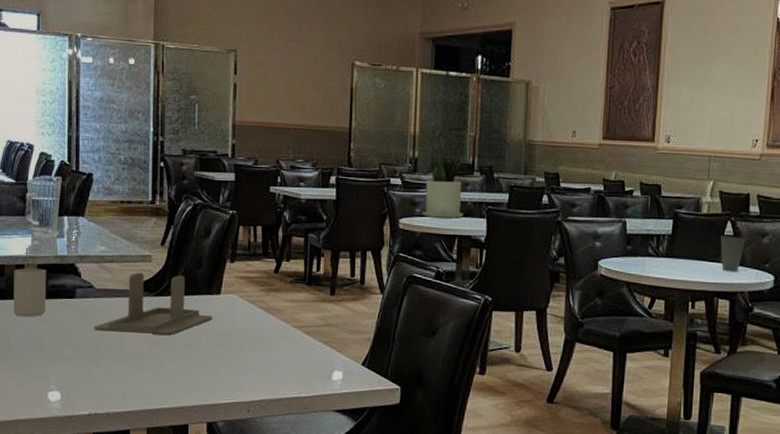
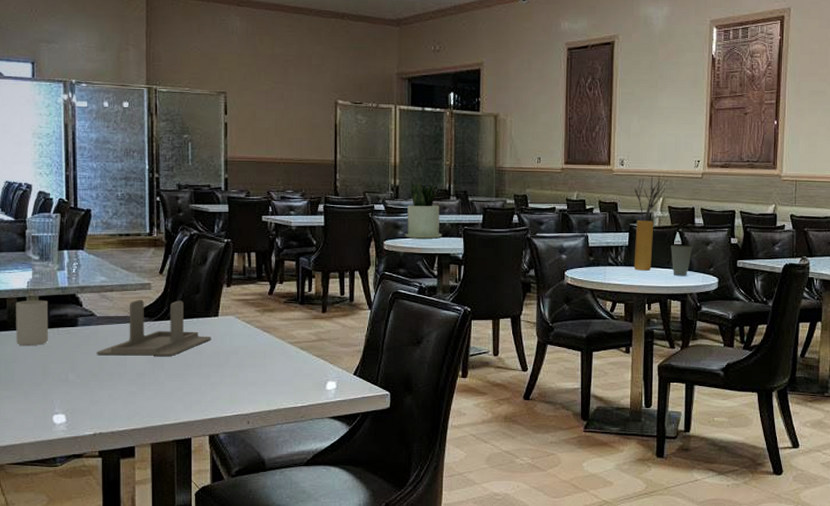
vase: none [677,156,719,264] -> present [634,176,667,271]

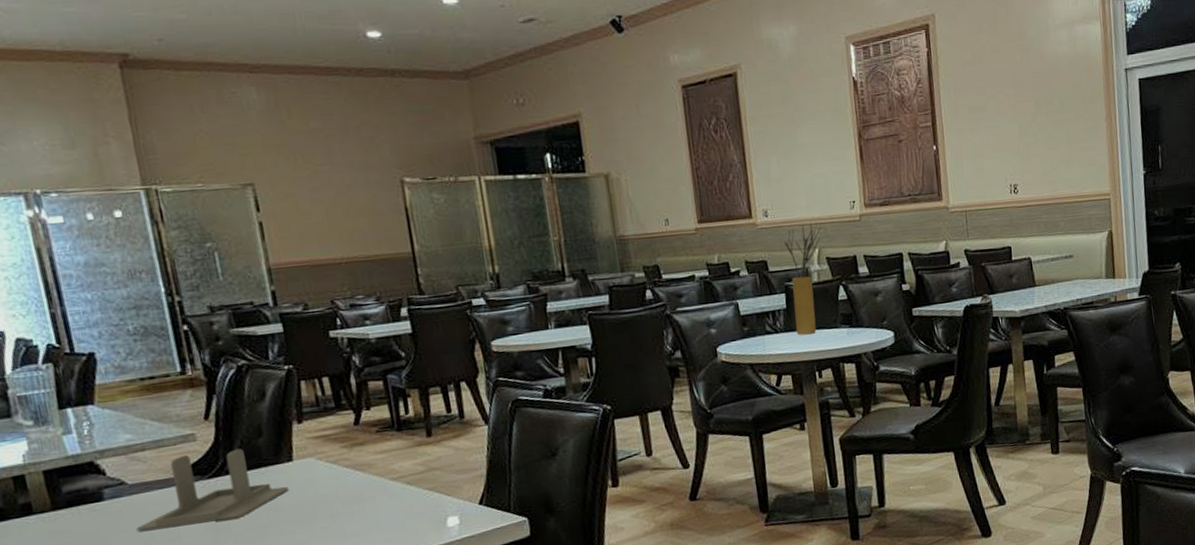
cup: present [16,300,48,346] -> none [11,474,67,536]
planter: present [404,181,443,239] -> none [512,262,563,335]
cup: present [671,245,693,276] -> none [835,299,861,336]

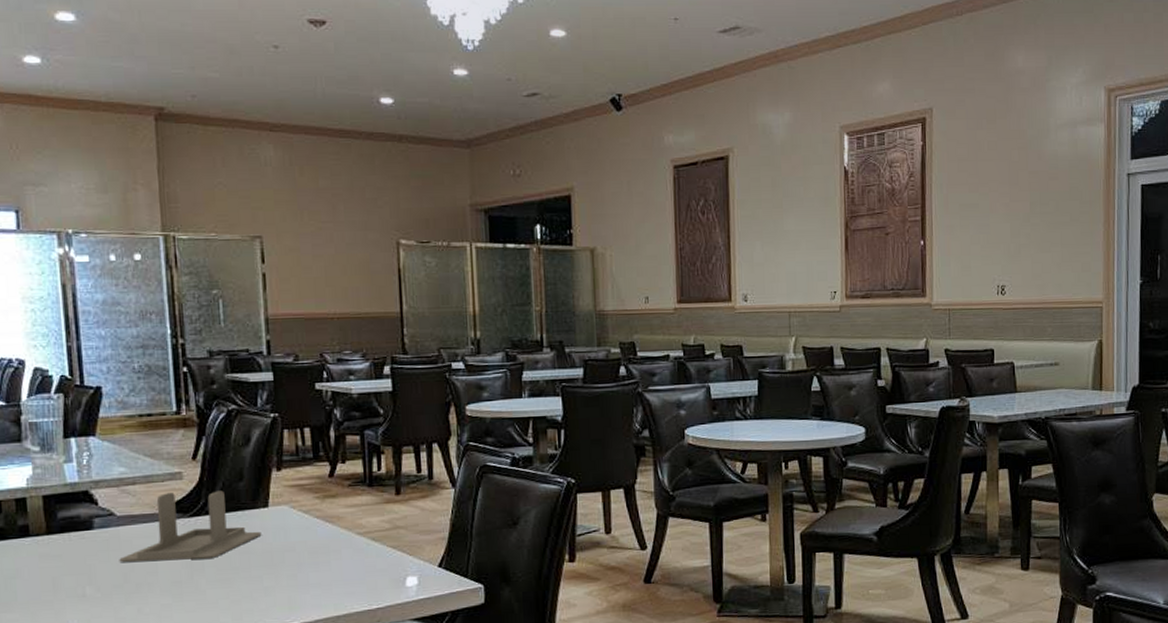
vase: present [784,225,821,336] -> none [762,312,799,424]

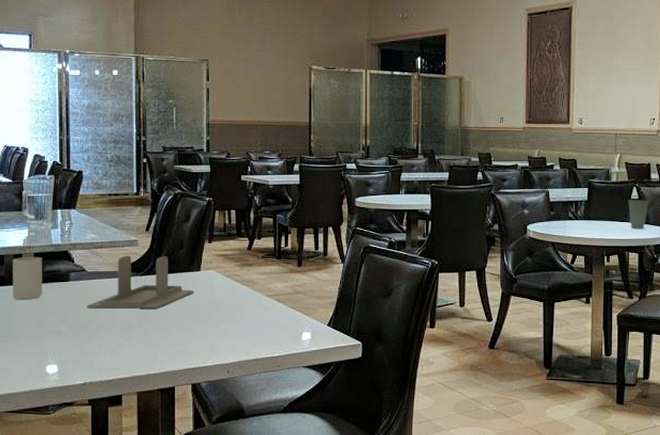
cup: none [13,499,57,558] -> present [13,256,42,300]
cup: none [808,391,834,428] -> present [628,200,649,229]

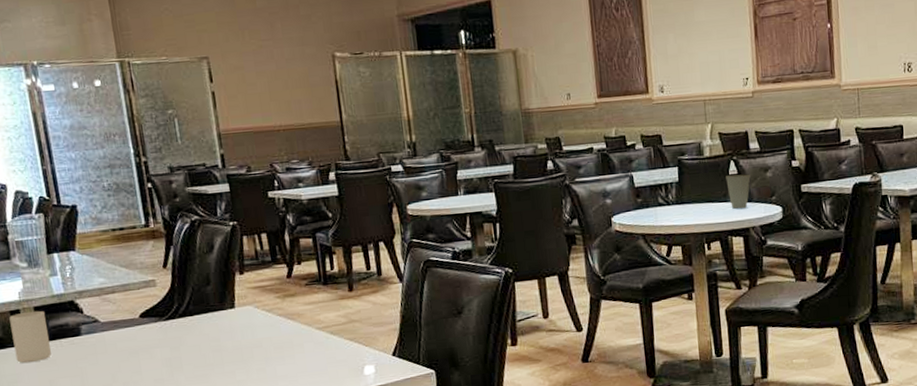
napkin holder: present [87,255,194,309] -> none [106,295,231,364]

